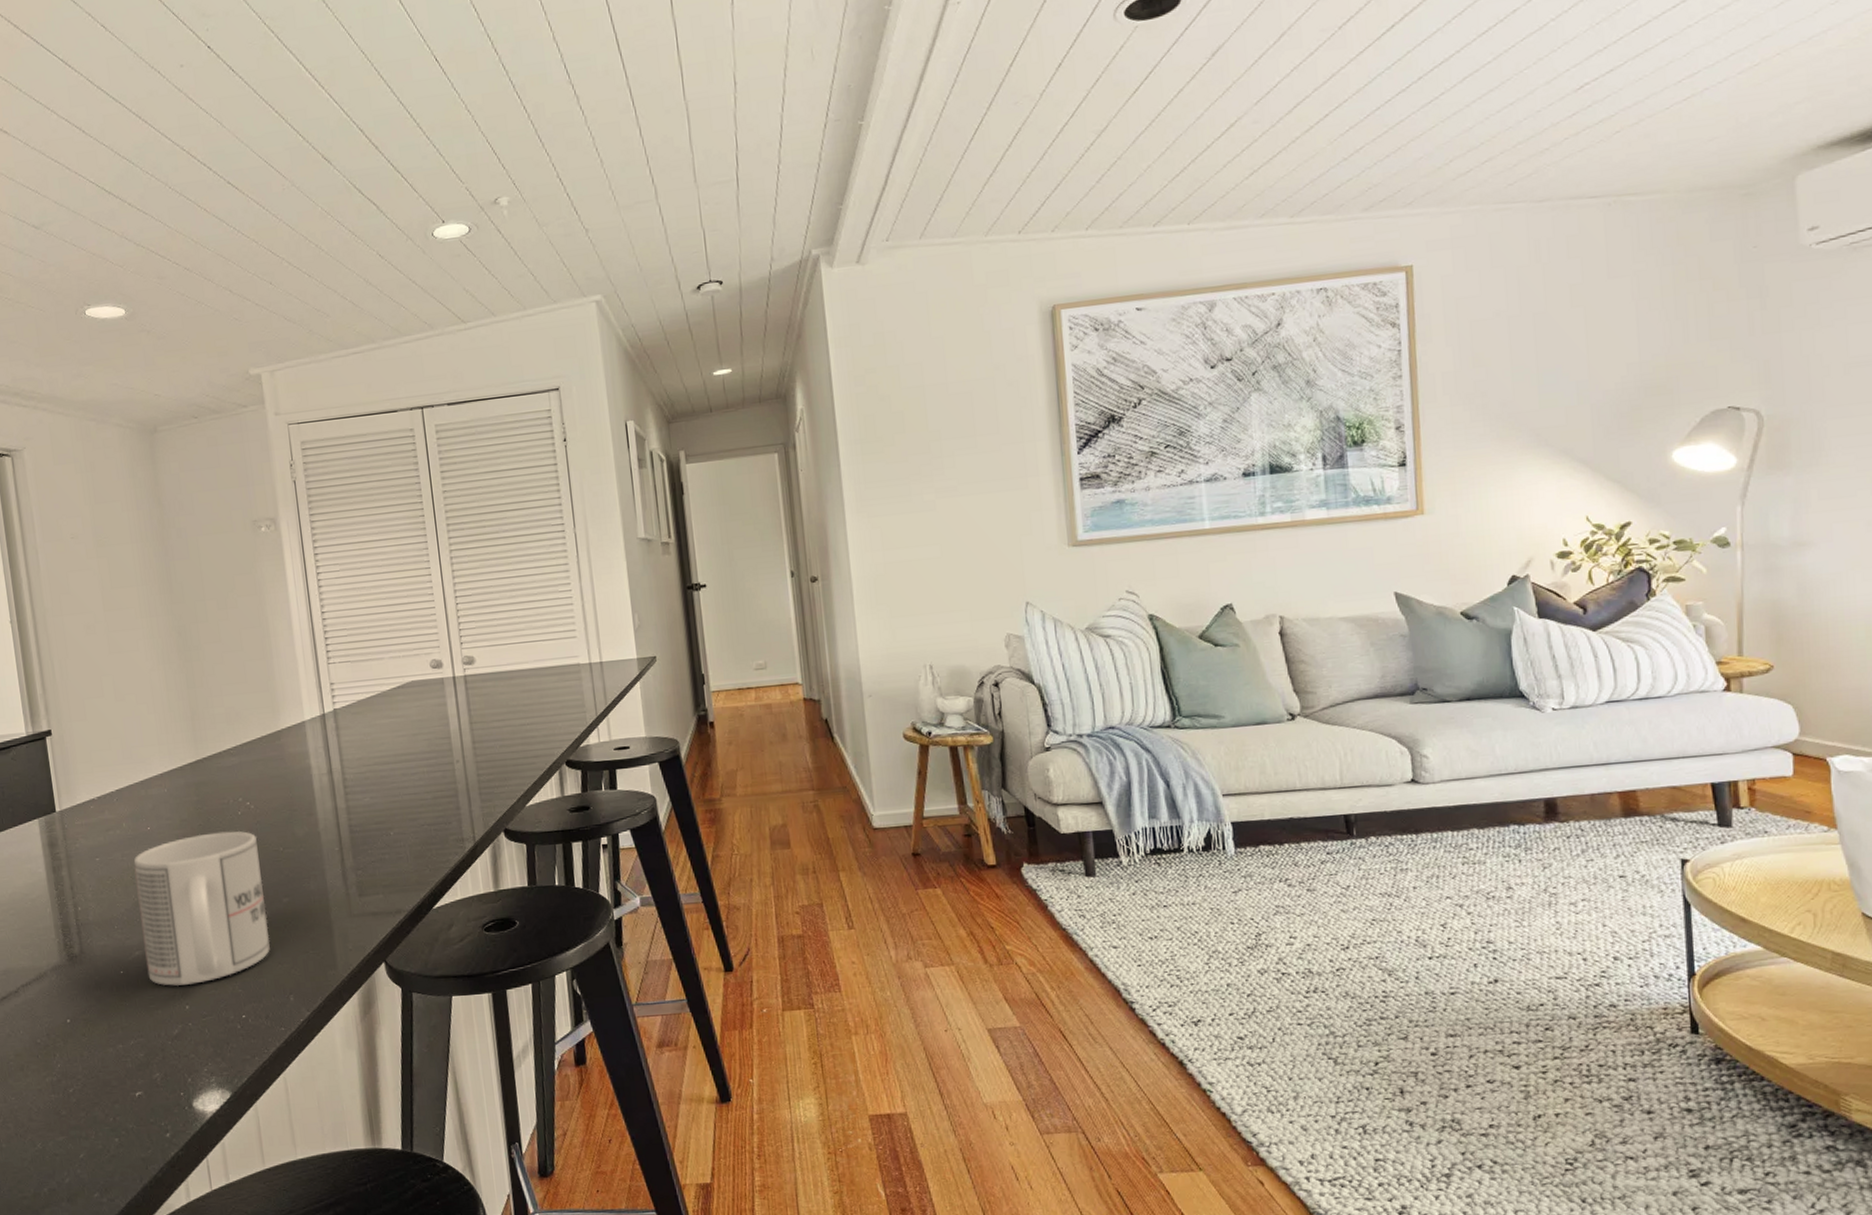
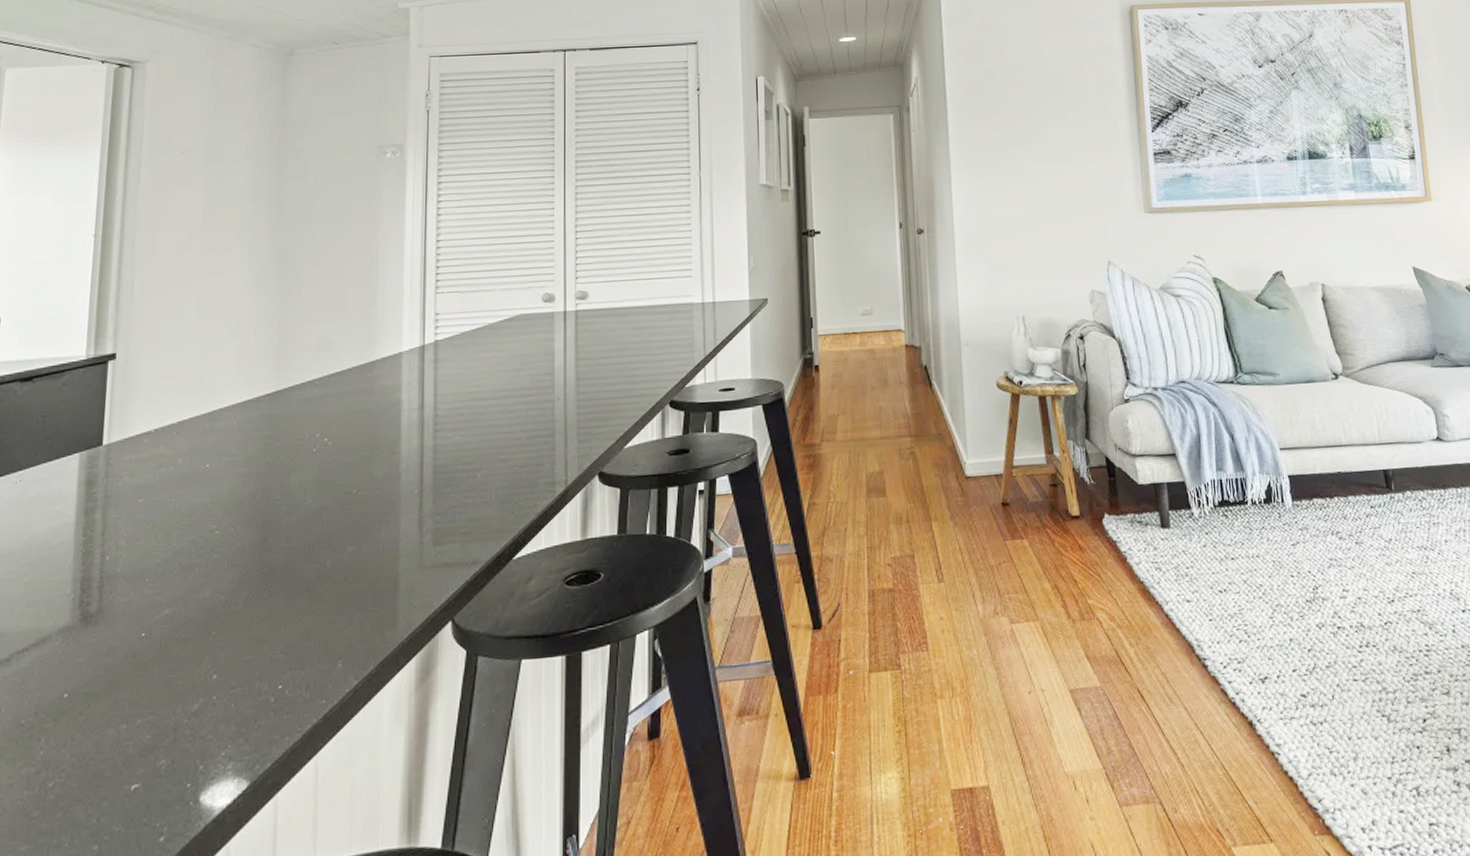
mug: present [133,830,270,986] -> none [174,469,329,651]

